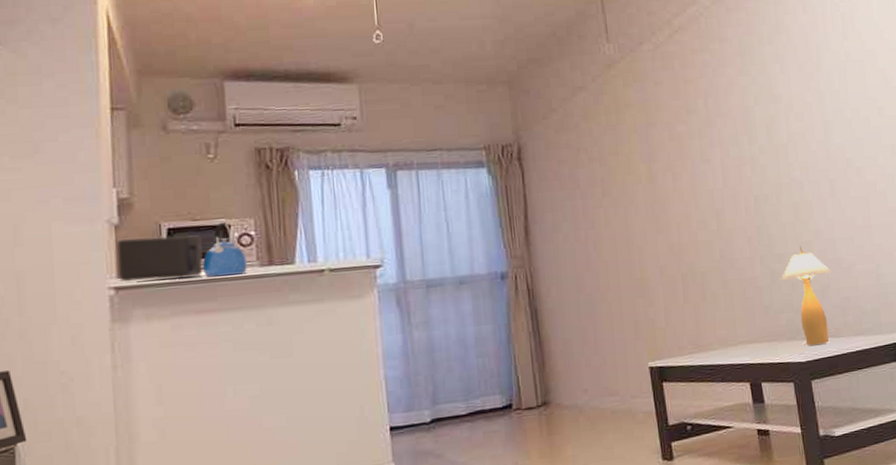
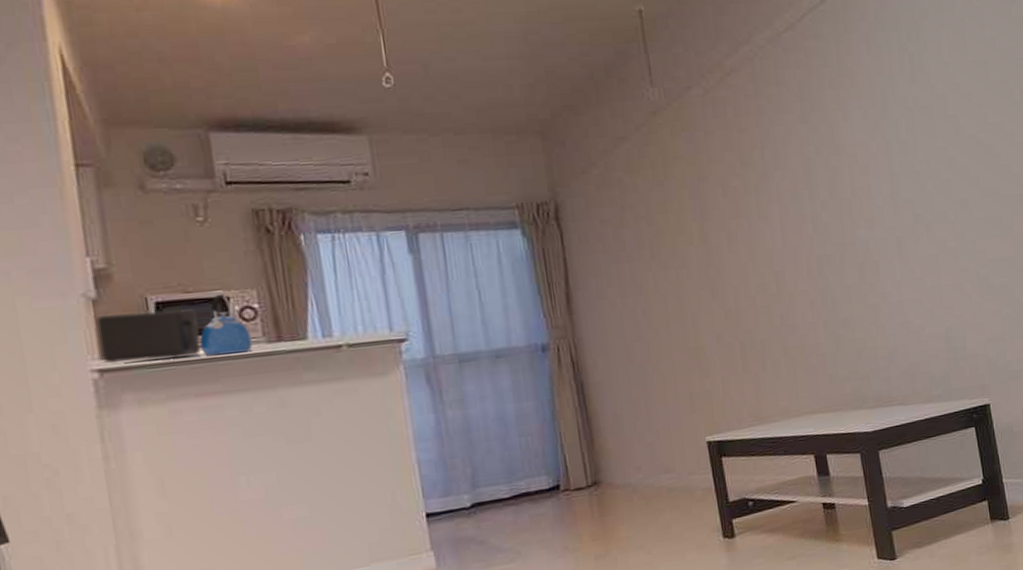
table lamp: present [779,245,832,346] -> none [844,308,900,415]

